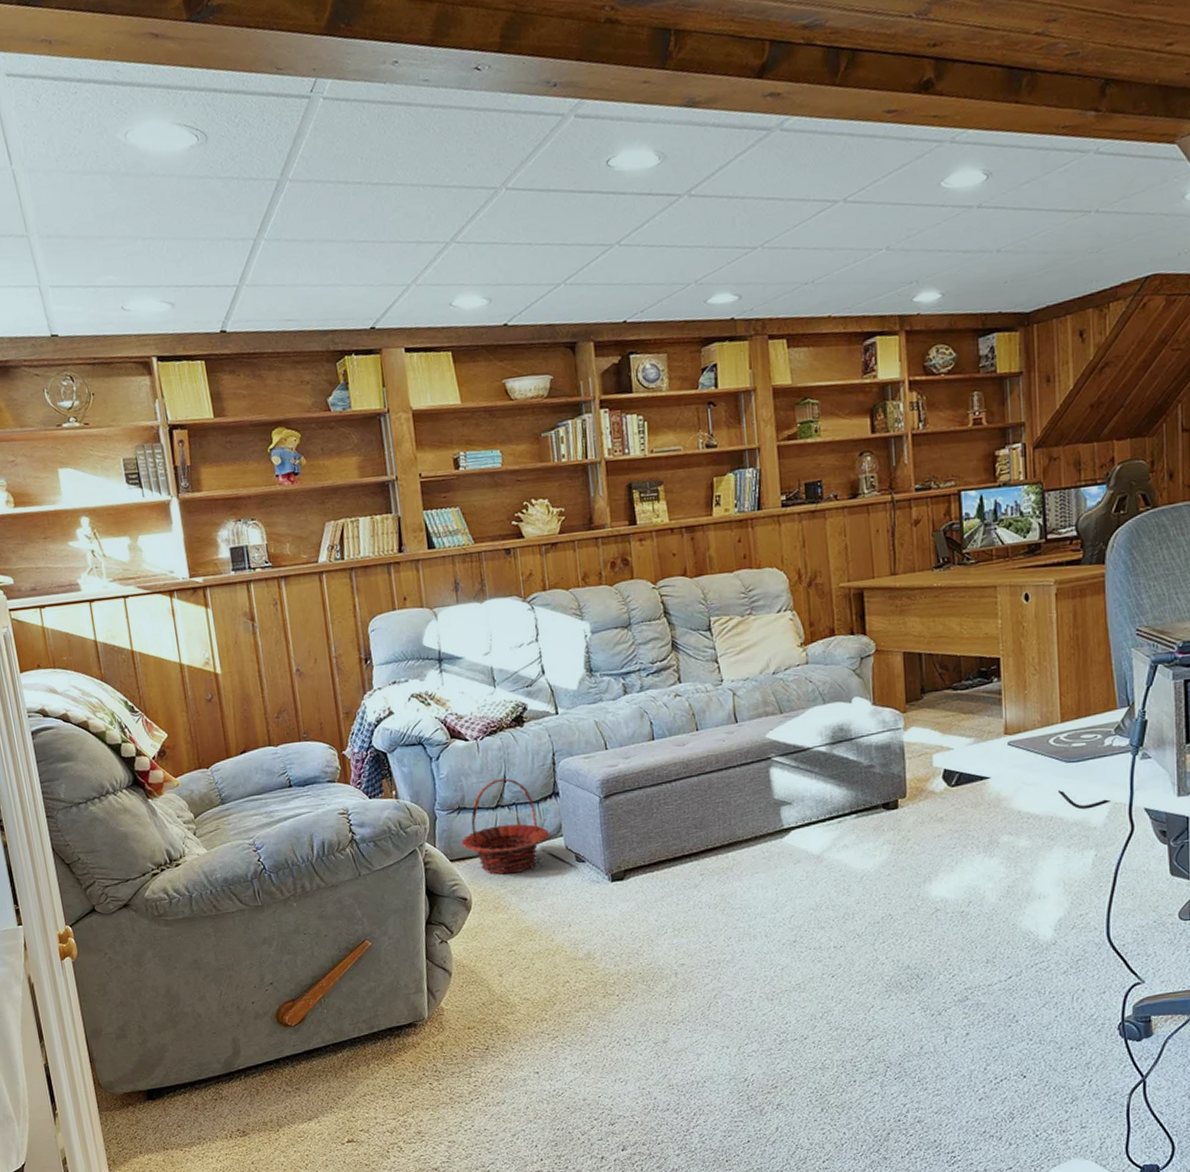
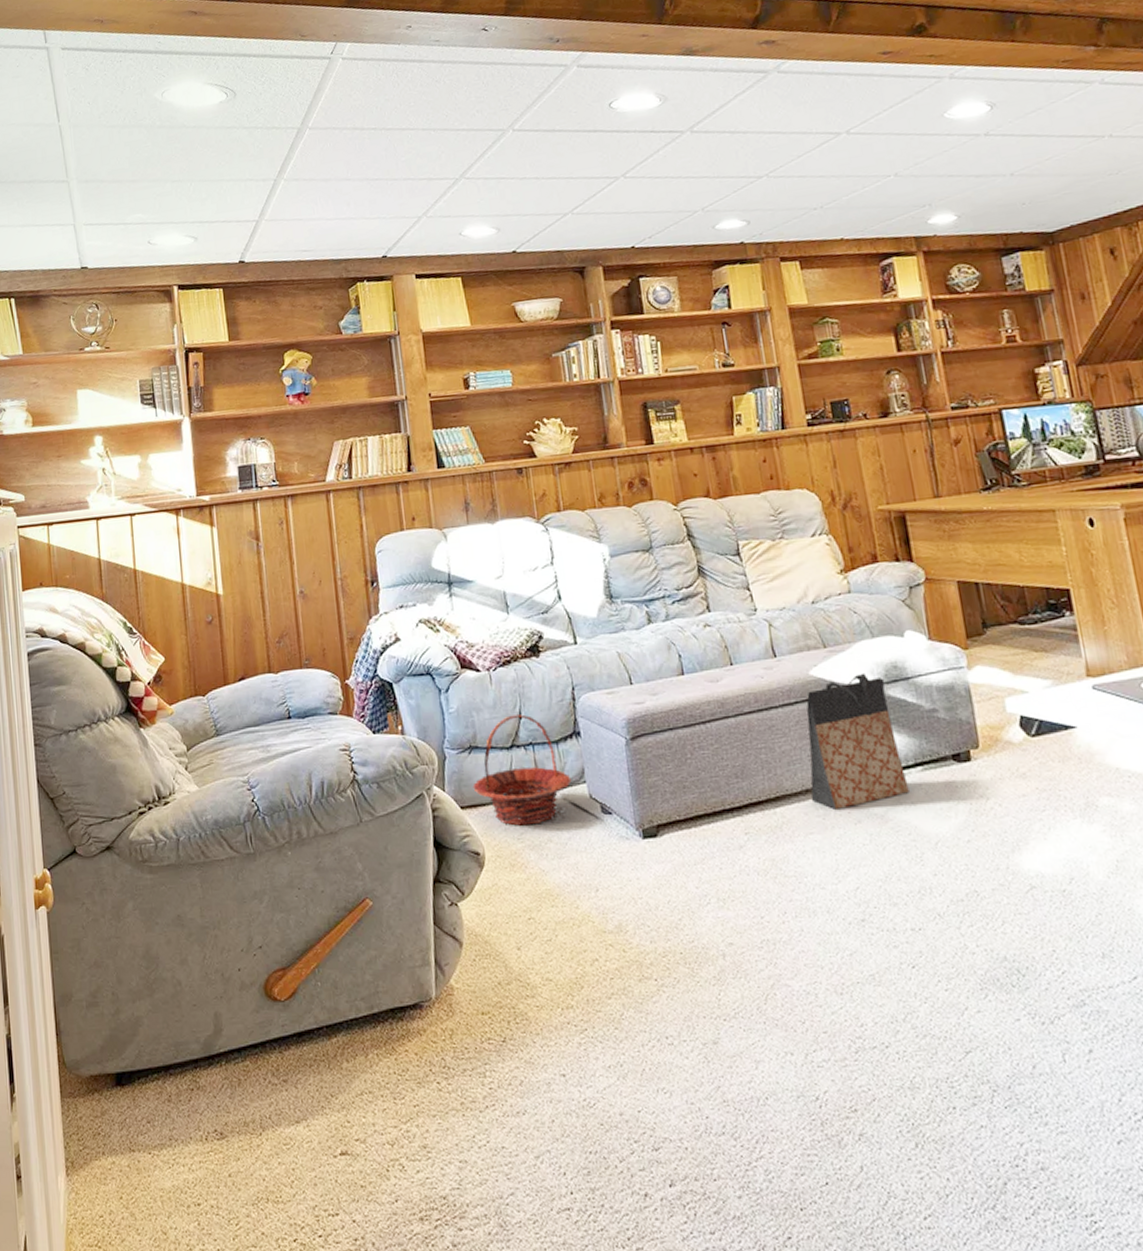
bag: none [759,735,843,854] -> present [806,672,909,811]

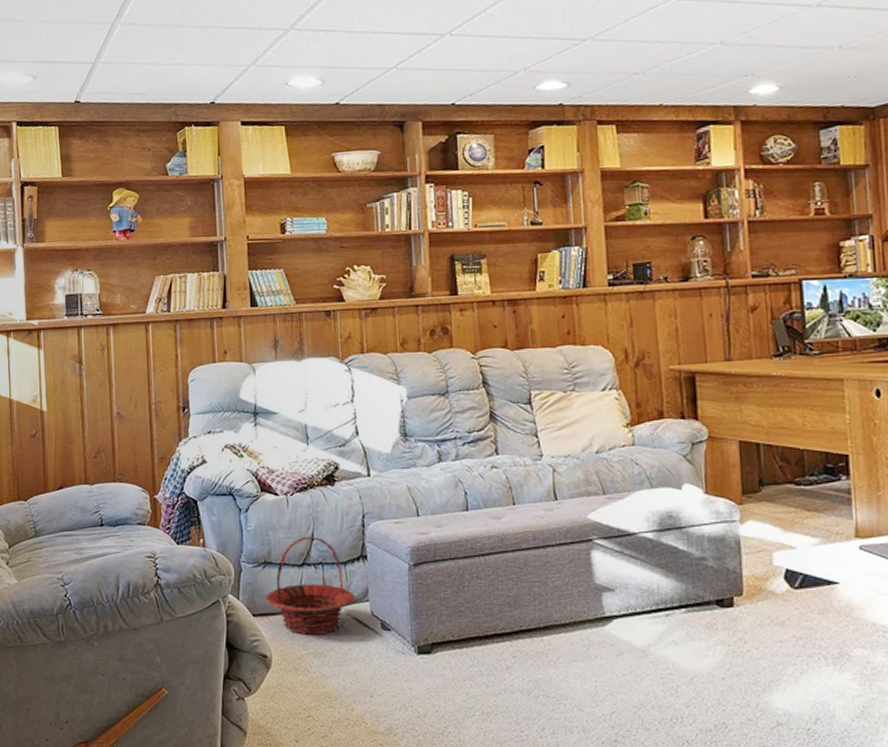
bag: present [806,672,909,811] -> none [577,520,671,643]

